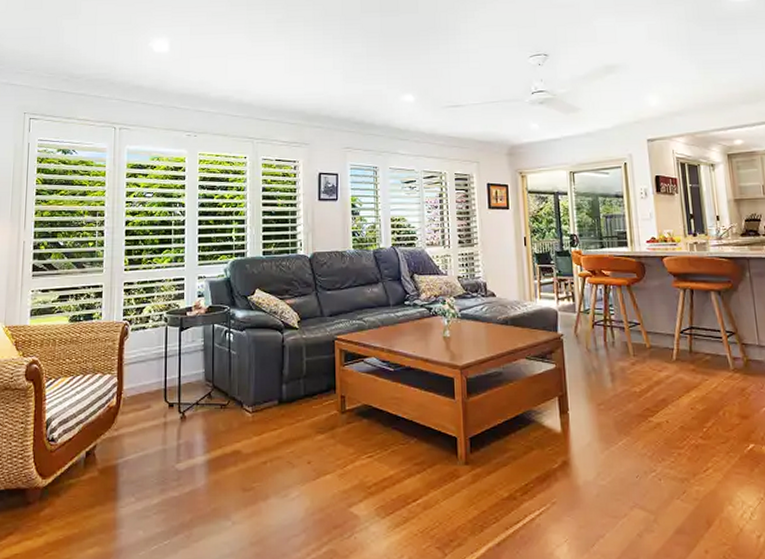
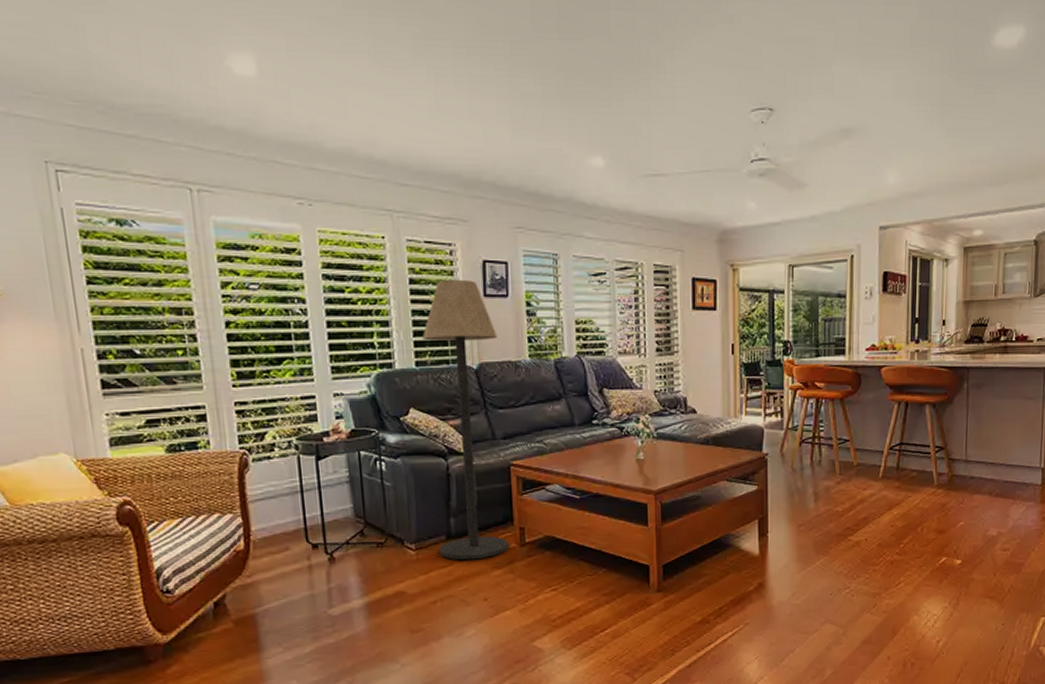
floor lamp: none [269,187,331,424] -> present [422,279,508,560]

